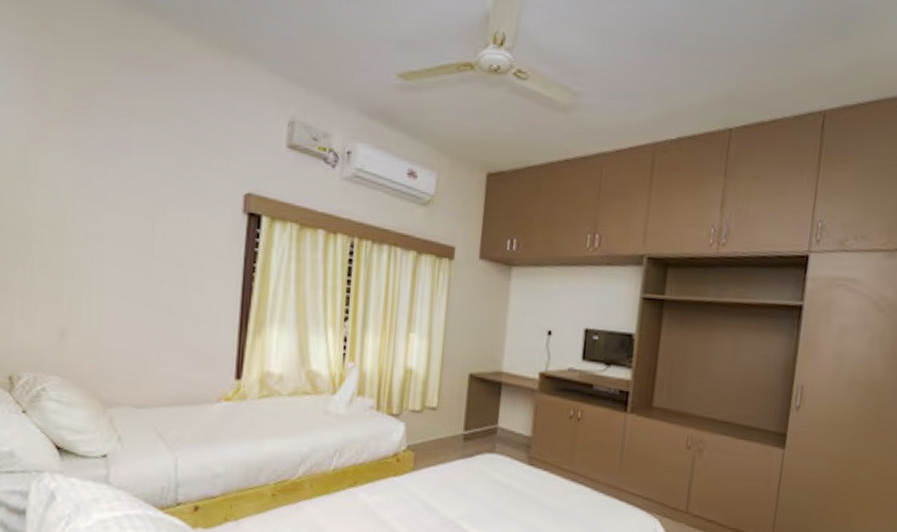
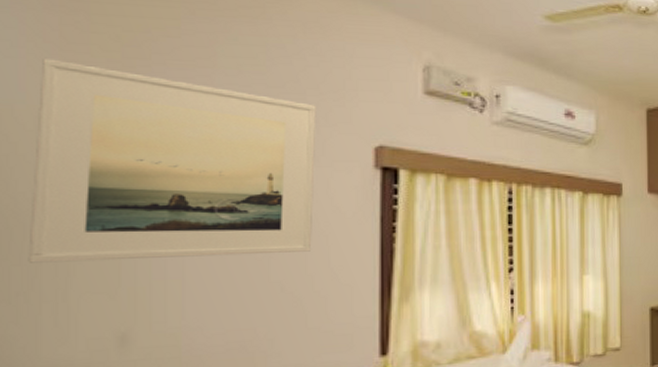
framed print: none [8,106,203,281] -> present [28,59,317,263]

